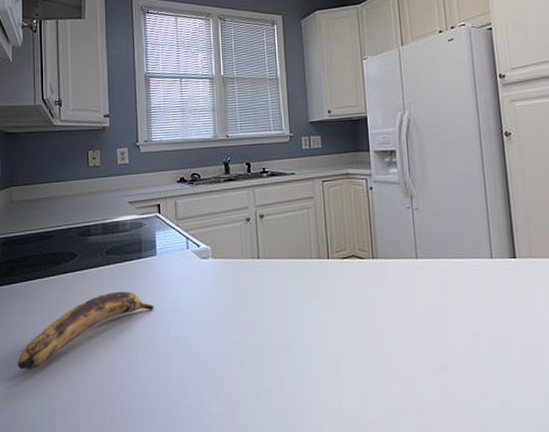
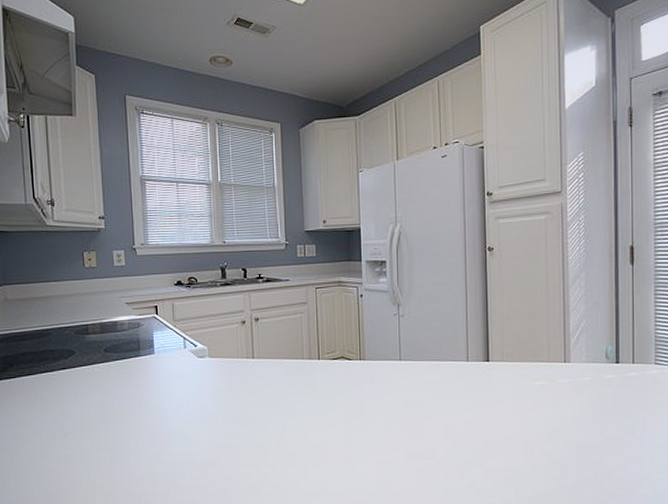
banana: present [17,291,154,370] -> none [19,386,153,457]

